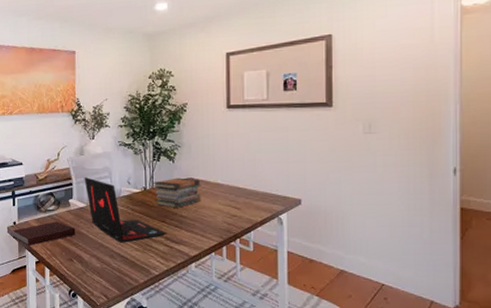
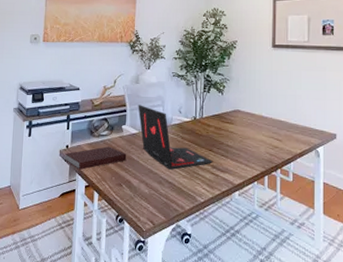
book stack: present [152,178,201,208] -> none [202,109,247,138]

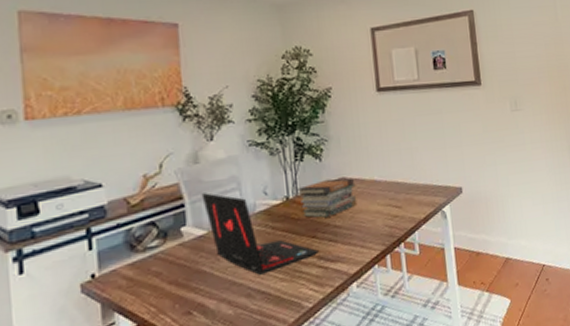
notebook: present [65,146,127,170] -> none [91,261,194,307]
book stack: none [202,109,247,138] -> present [296,178,358,218]

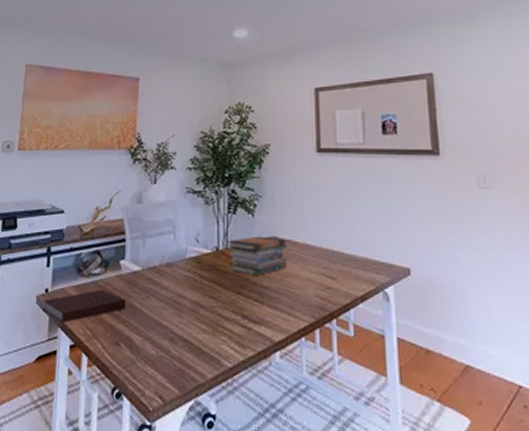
notebook: none [91,261,194,307] -> present [43,289,126,323]
laptop: present [201,193,319,275] -> none [141,232,243,322]

